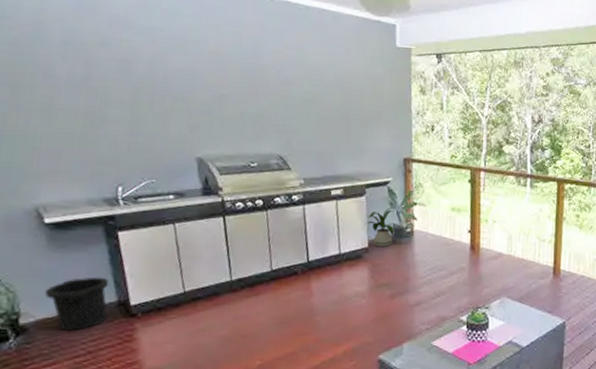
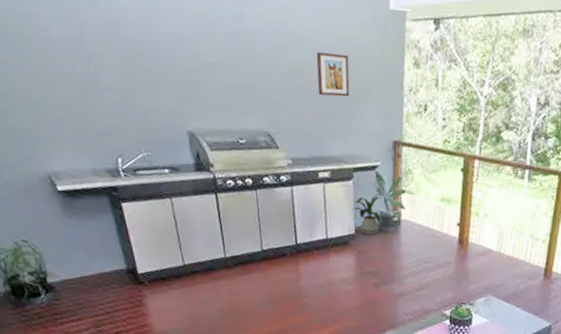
trash can: present [44,276,109,331] -> none [64,244,119,293]
wall art: none [329,83,361,121] -> present [316,52,350,97]

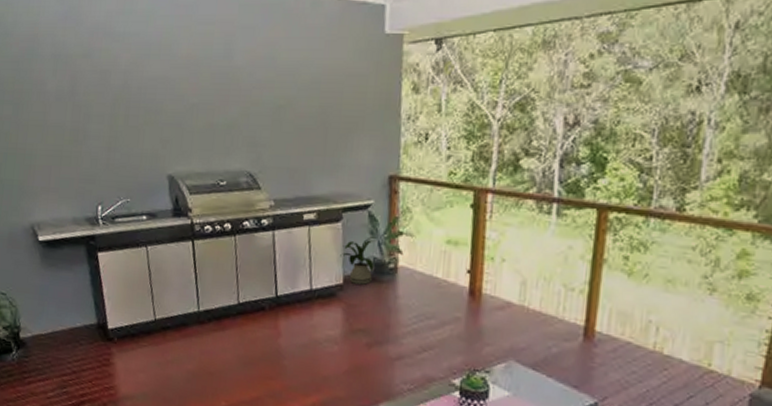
wall art: present [316,52,350,97] -> none [304,84,340,130]

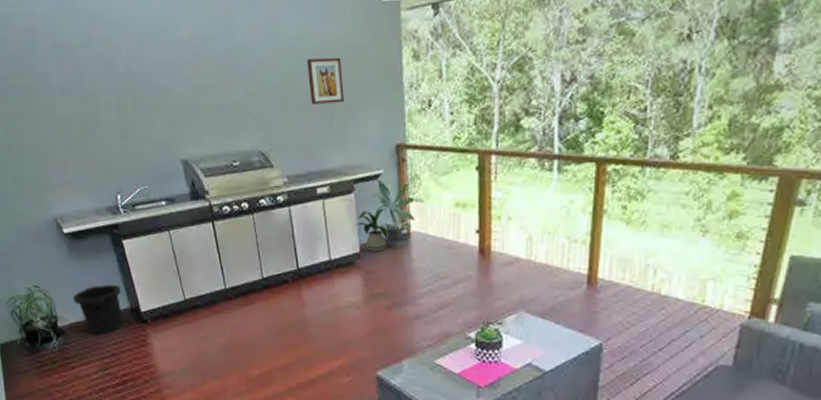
trash can: none [38,296,90,350] -> present [72,284,124,334]
wall art: none [304,84,340,130] -> present [307,57,344,104]

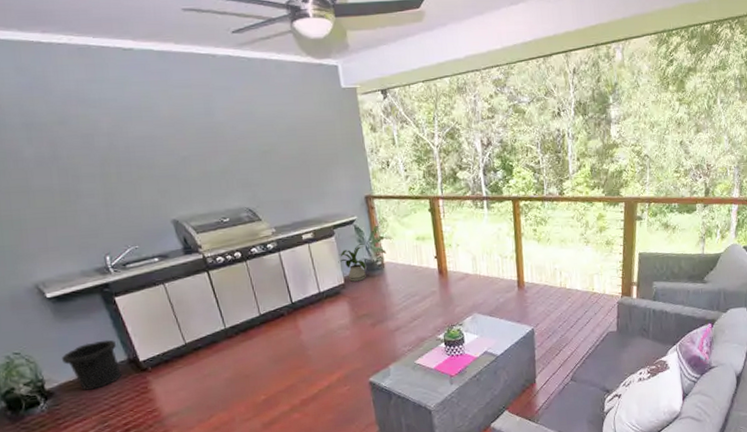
wall art: present [307,57,344,104] -> none [283,130,318,168]

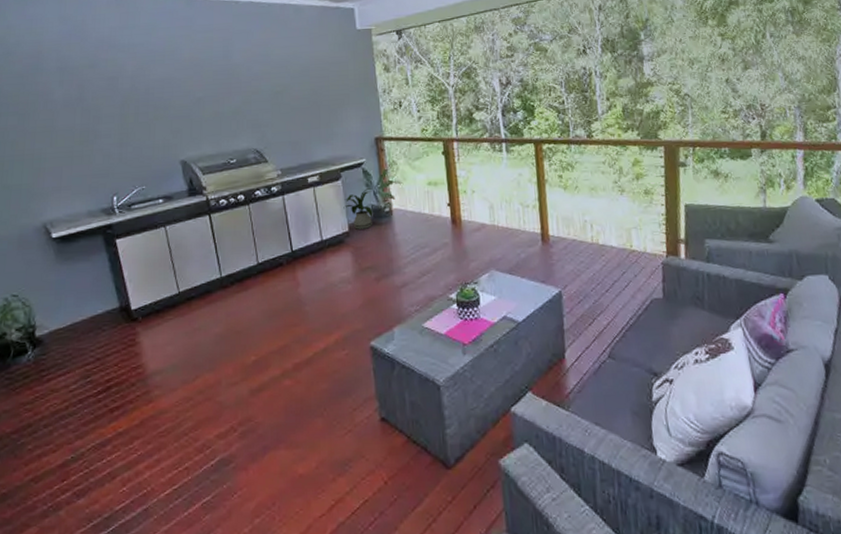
trash can: present [61,339,121,390] -> none [55,284,111,340]

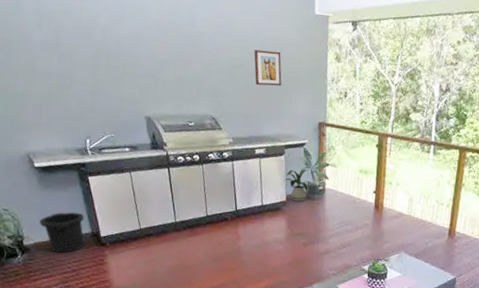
trash can: none [55,284,111,340] -> present [39,212,85,253]
wall art: none [296,71,329,108] -> present [254,50,282,87]

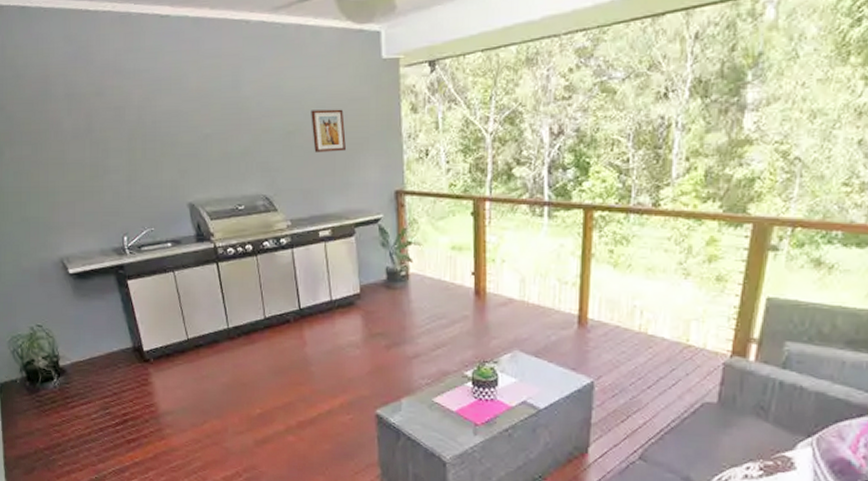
trash can: present [39,212,85,253] -> none [75,323,126,373]
house plant: present [283,167,314,202] -> none [356,248,395,292]

